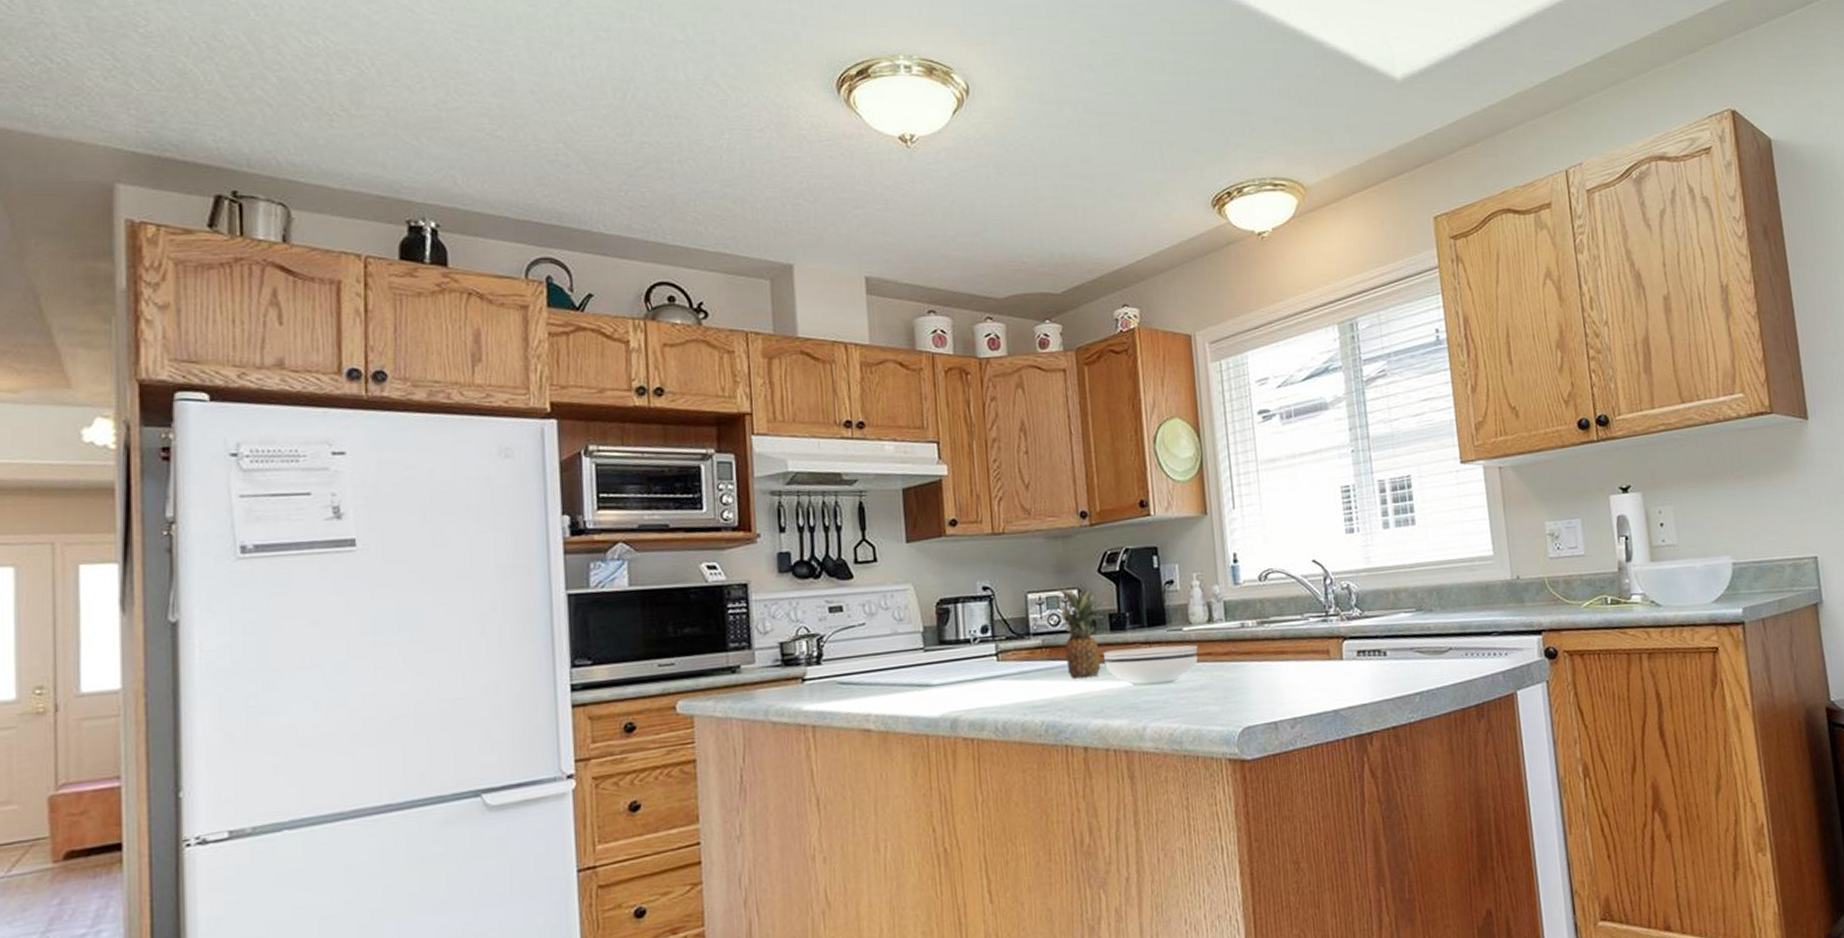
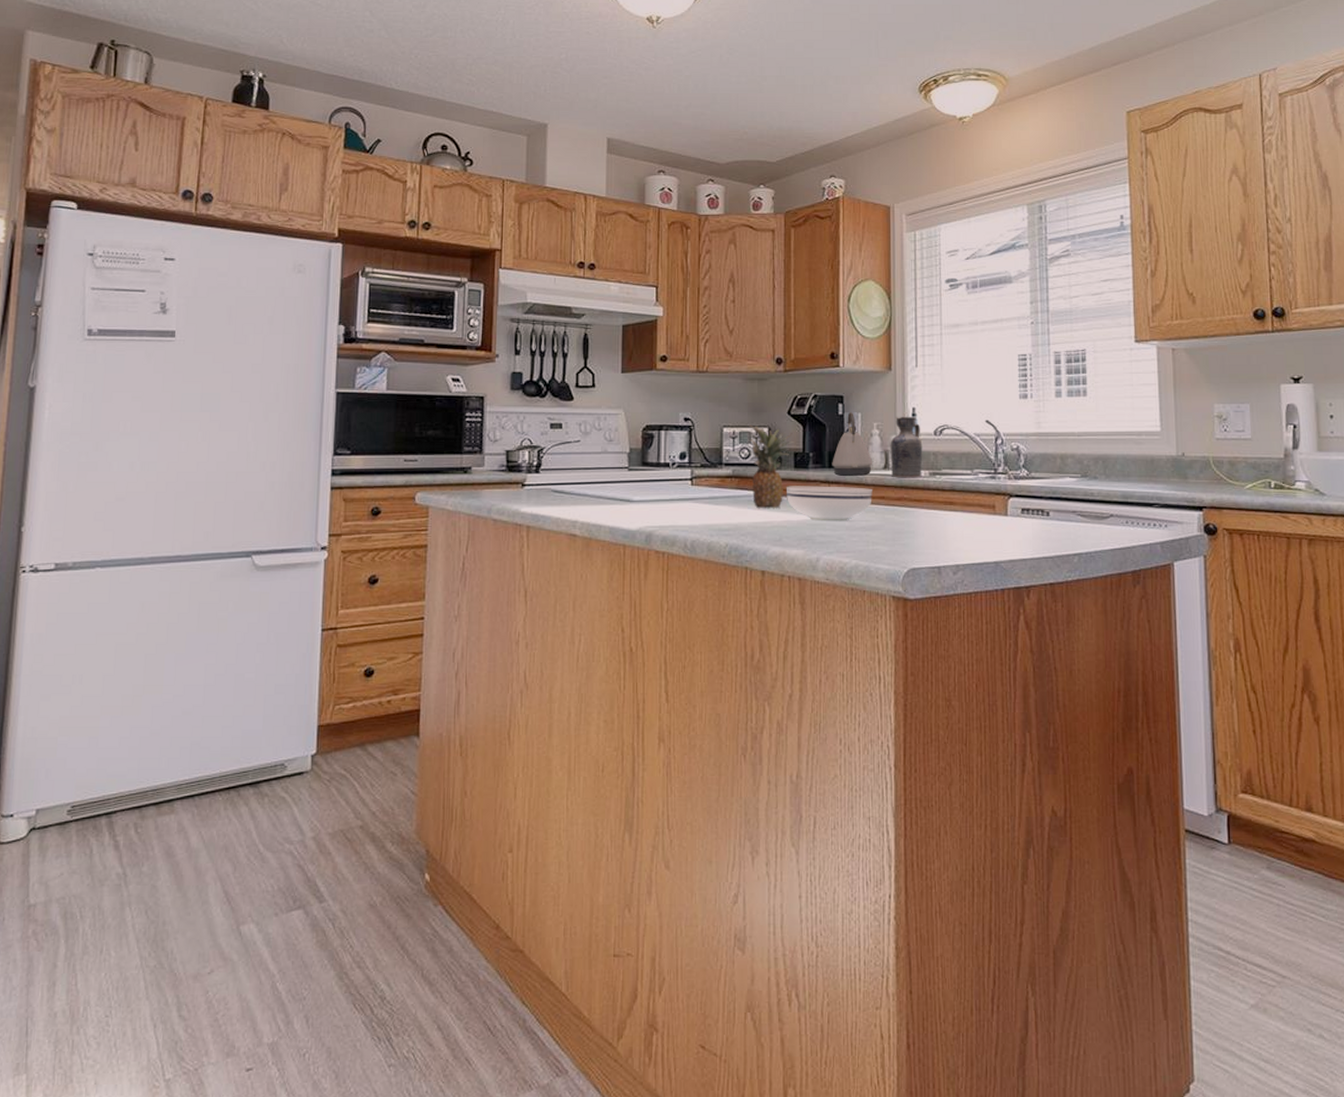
kettle: none [1151,564,1196,636] -> present [832,412,873,477]
ceramic jug: none [1212,562,1249,632] -> present [890,416,923,478]

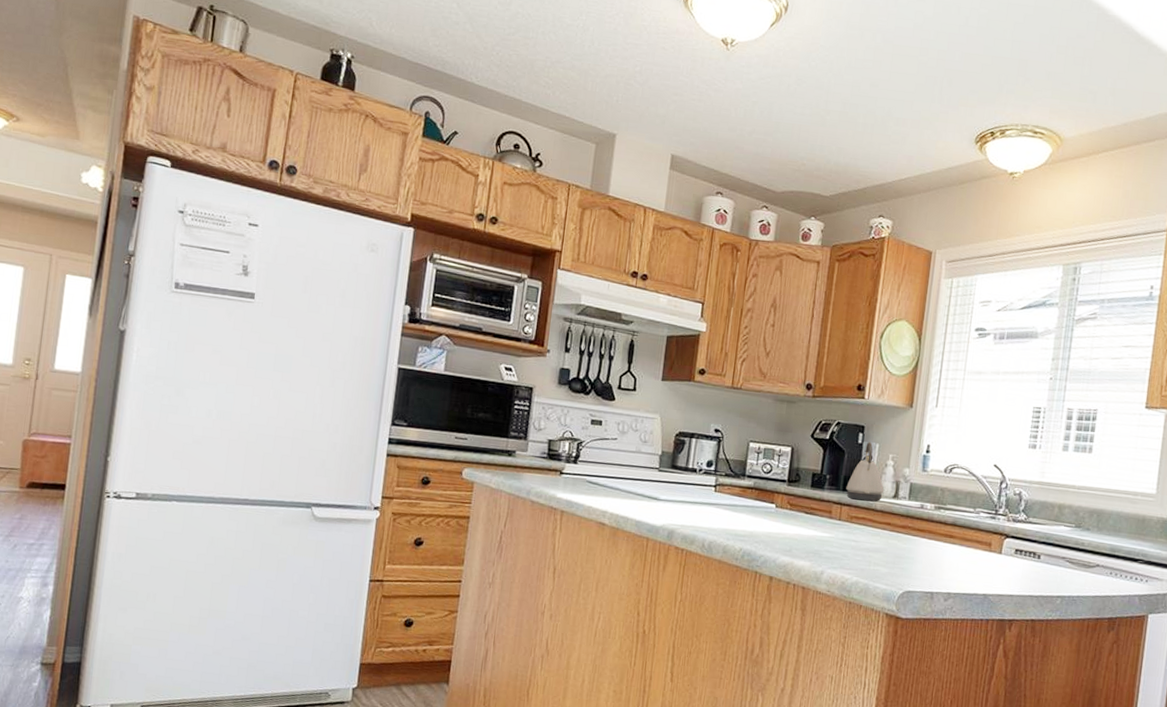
fruit: present [749,424,796,509] -> none [769,442,816,523]
bowl: present [786,486,874,522] -> none [800,502,881,541]
ceramic jug: present [890,416,923,478] -> none [900,450,933,510]

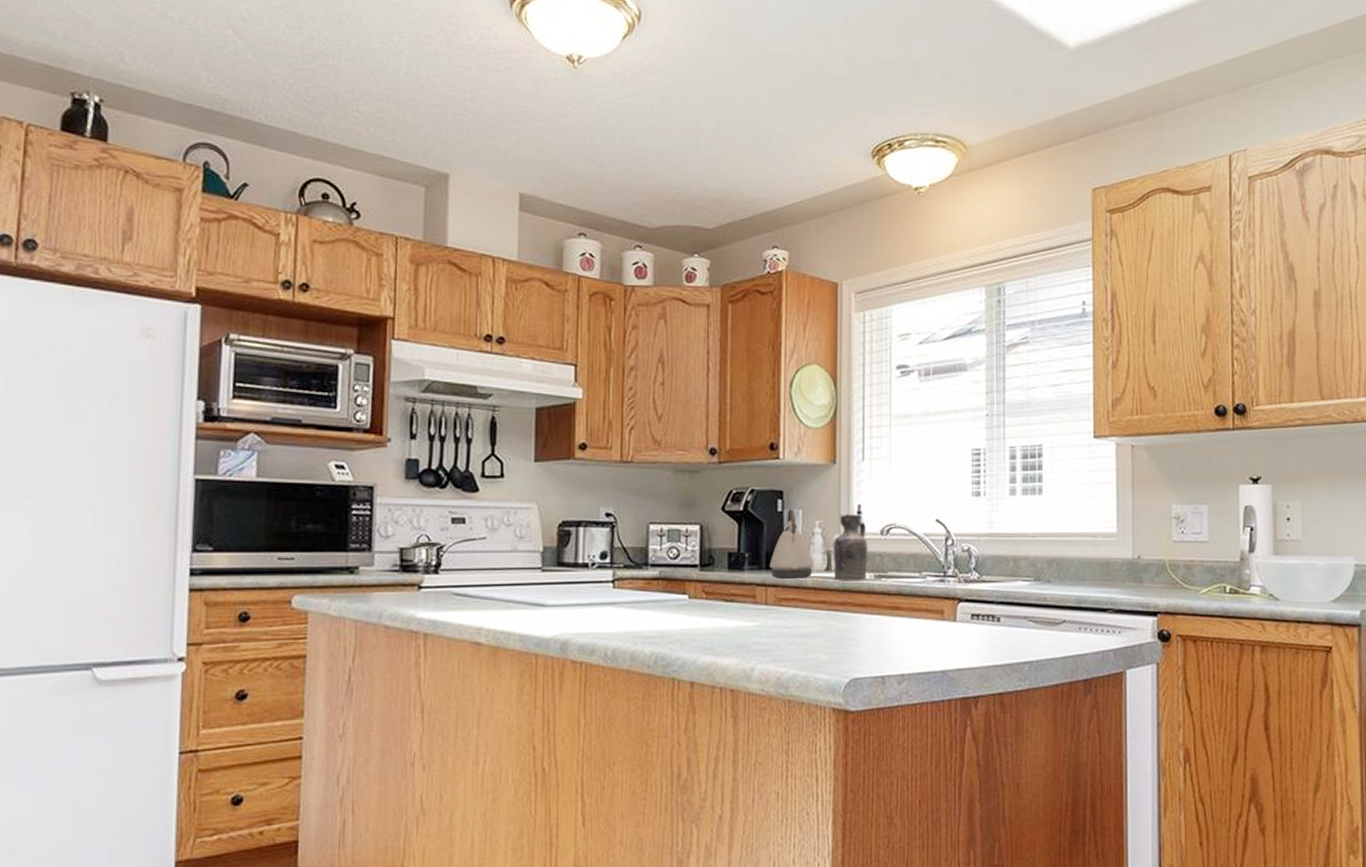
ceramic jug: none [900,450,933,510] -> present [833,513,868,581]

